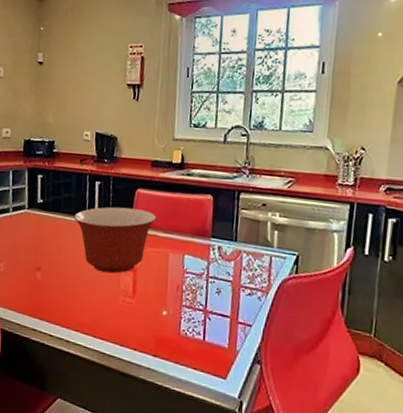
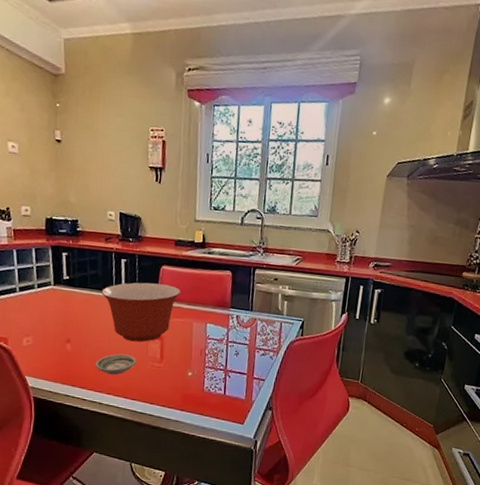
saucer: none [64,285,107,310] -> present [95,354,136,375]

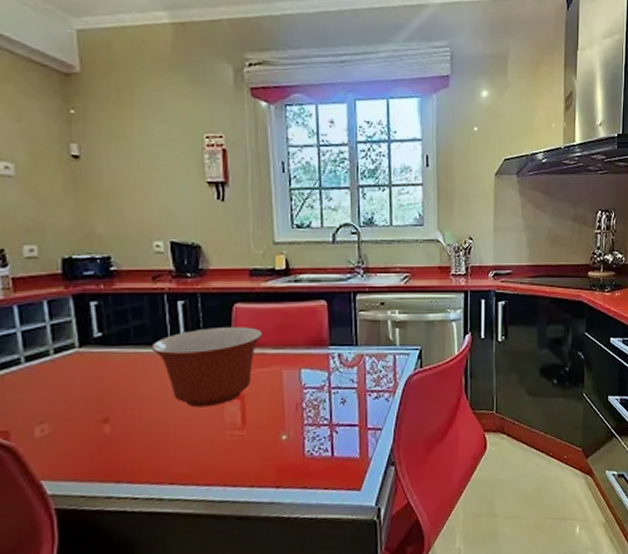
saucer: present [95,354,136,375] -> none [149,425,208,458]

